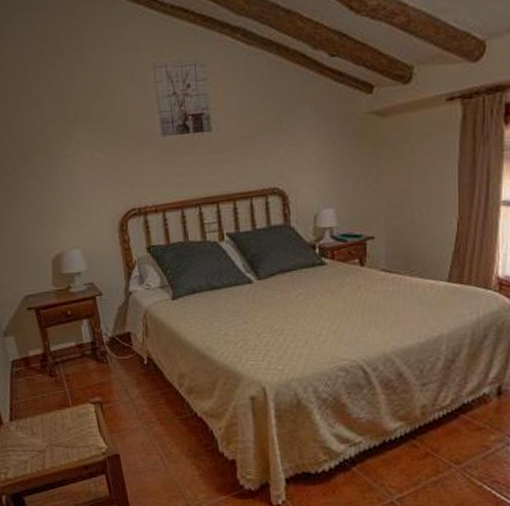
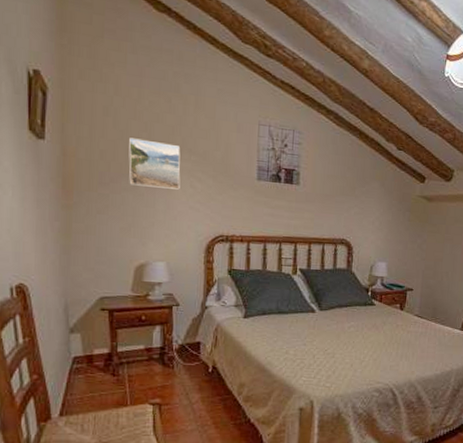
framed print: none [22,114,82,170] -> present [129,138,181,190]

